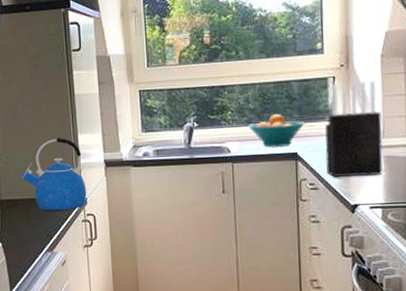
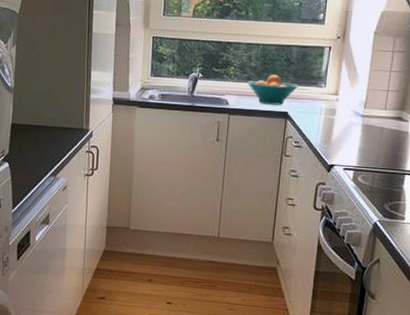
kettle: present [21,137,87,210] -> none [33,71,94,140]
knife block: present [325,81,383,177] -> none [311,54,367,141]

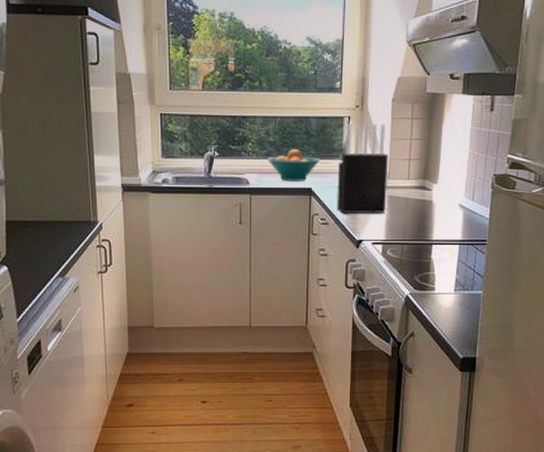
knife block: none [311,54,367,141] -> present [337,124,389,213]

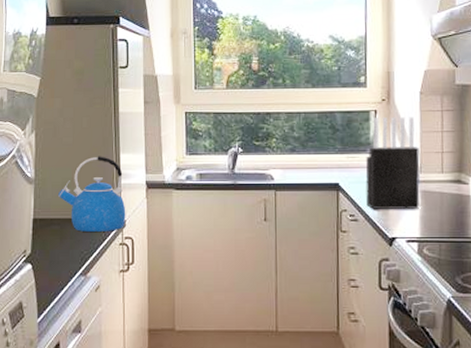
kettle: none [30,157,102,234] -> present [57,156,126,232]
fruit bowl: present [267,149,321,181] -> none [292,144,347,177]

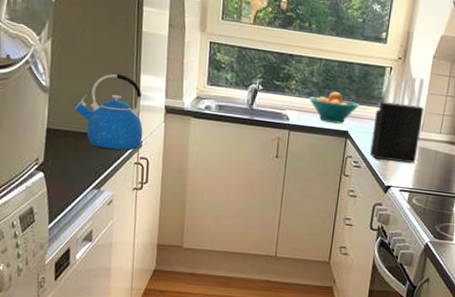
fruit bowl: none [292,144,347,177] -> present [309,92,360,124]

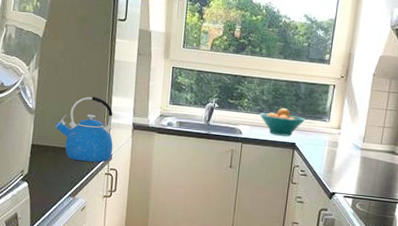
knife block: present [370,74,424,163] -> none [316,91,366,171]

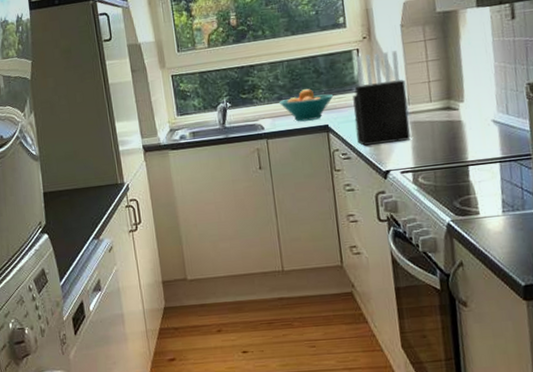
kettle: present [54,96,113,162] -> none [62,127,129,199]
knife block: none [316,91,366,171] -> present [352,50,411,146]

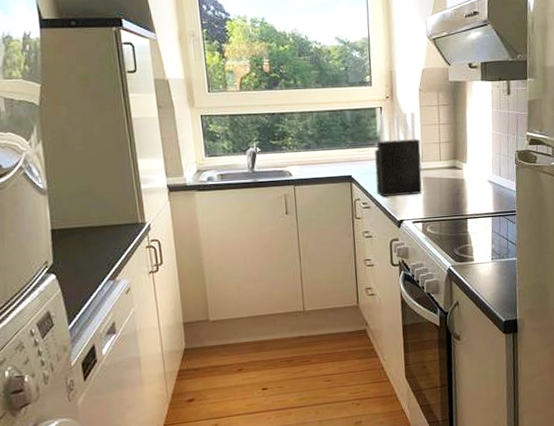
fruit bowl: present [279,89,334,122] -> none [307,140,358,171]

